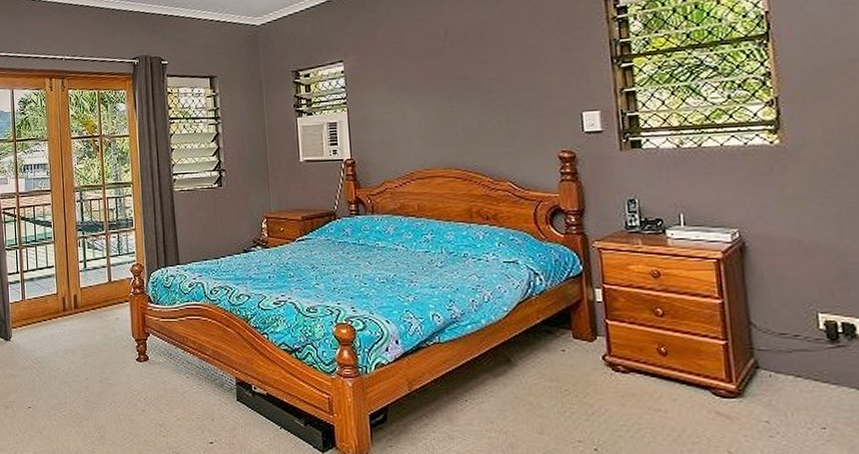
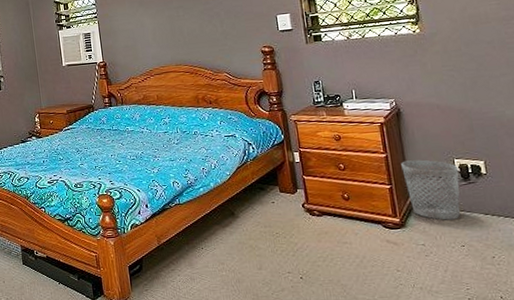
wastebasket: none [742,310,824,393] -> present [401,159,461,220]

